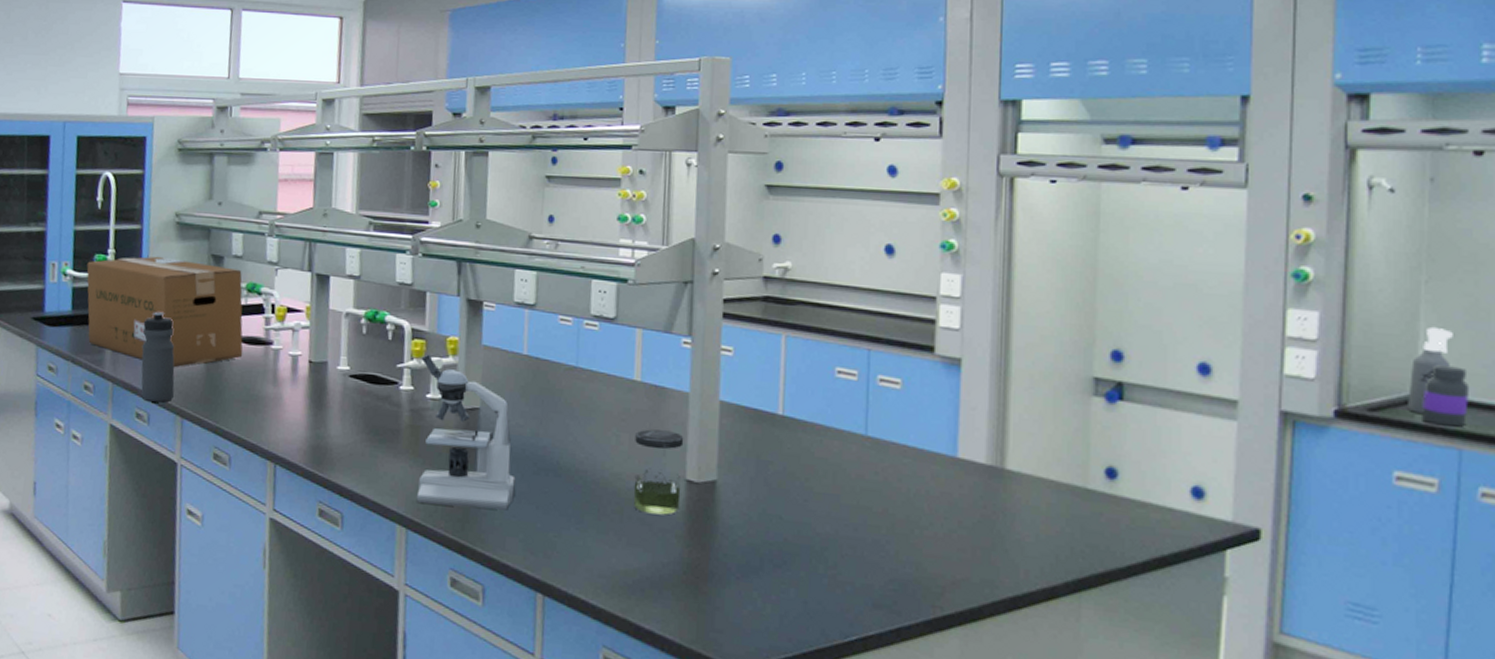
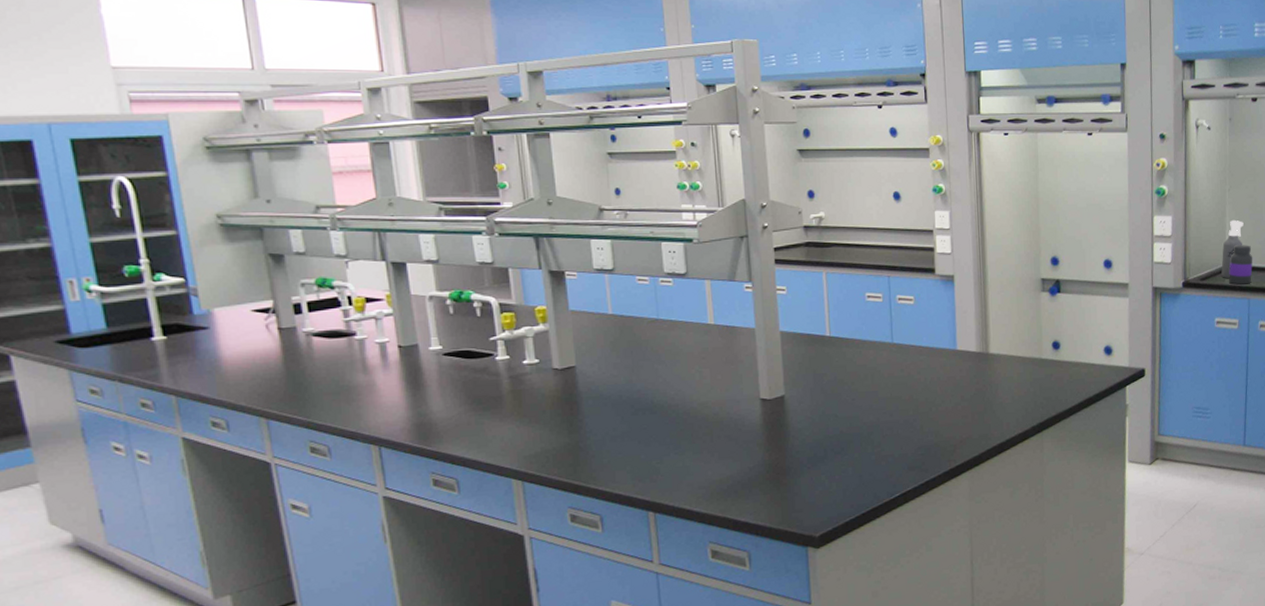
box: present [87,256,243,367] -> none [115,261,325,370]
water bottle: present [141,312,175,403] -> none [201,318,253,410]
microscope: present [416,354,516,510] -> none [512,324,619,458]
jar: present [633,429,684,515] -> none [715,361,758,431]

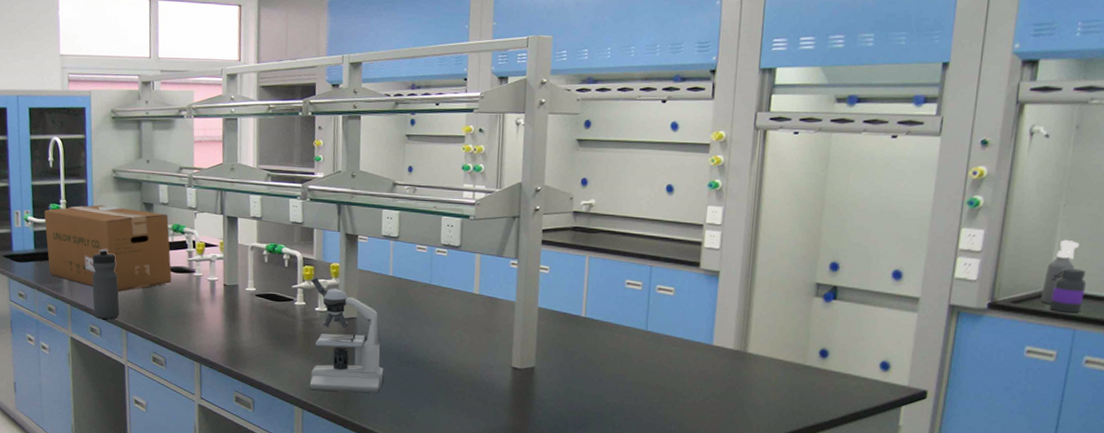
box: none [115,261,325,370] -> present [44,204,172,291]
water bottle: none [201,318,253,410] -> present [92,249,120,320]
microscope: none [512,324,619,458] -> present [309,277,385,393]

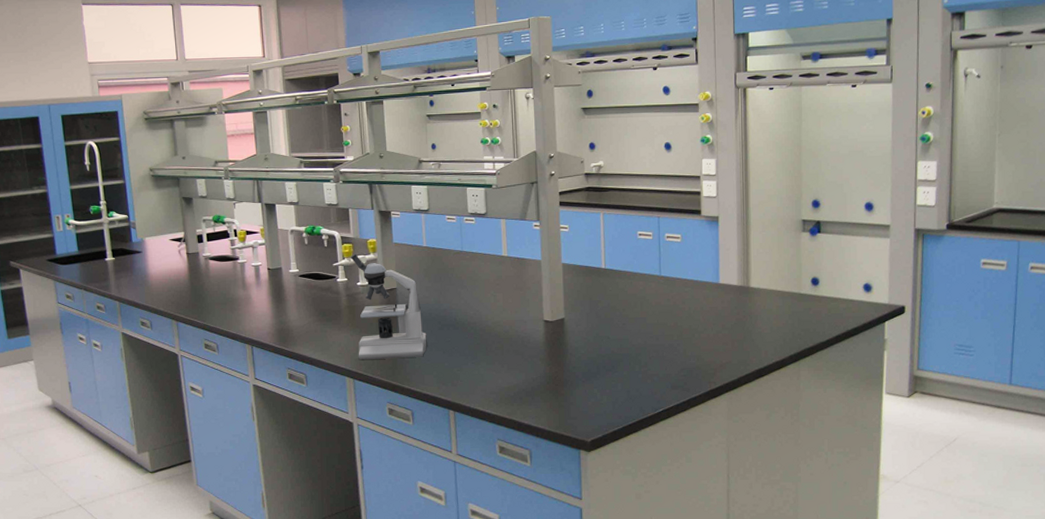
box: present [44,204,172,291] -> none [85,202,217,284]
water bottle: present [92,249,120,320] -> none [136,245,168,313]
spray bottle: present [1041,239,1079,304] -> none [989,164,1014,221]
jar: present [1050,268,1087,314] -> none [997,188,1024,228]

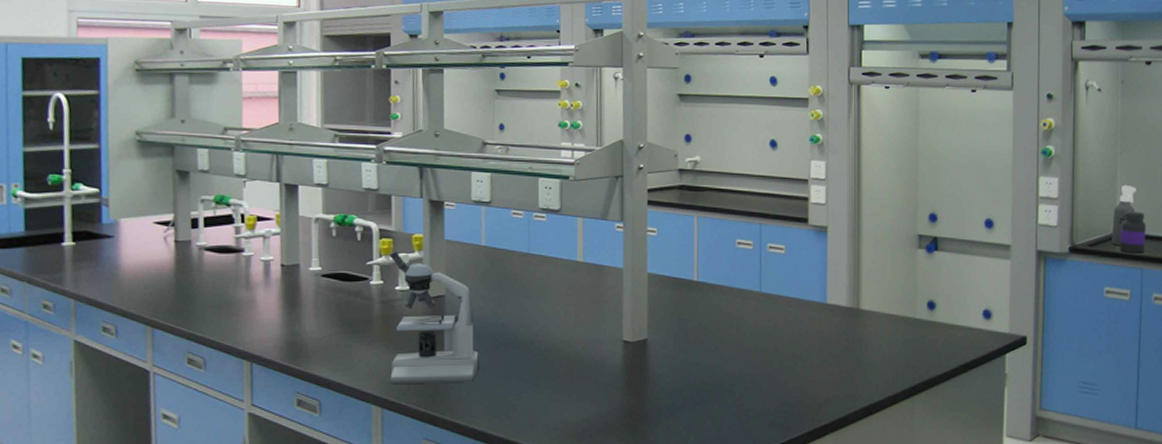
spray bottle: none [989,164,1014,221] -> present [1111,184,1136,245]
jar: none [997,188,1024,228] -> present [1120,211,1147,254]

